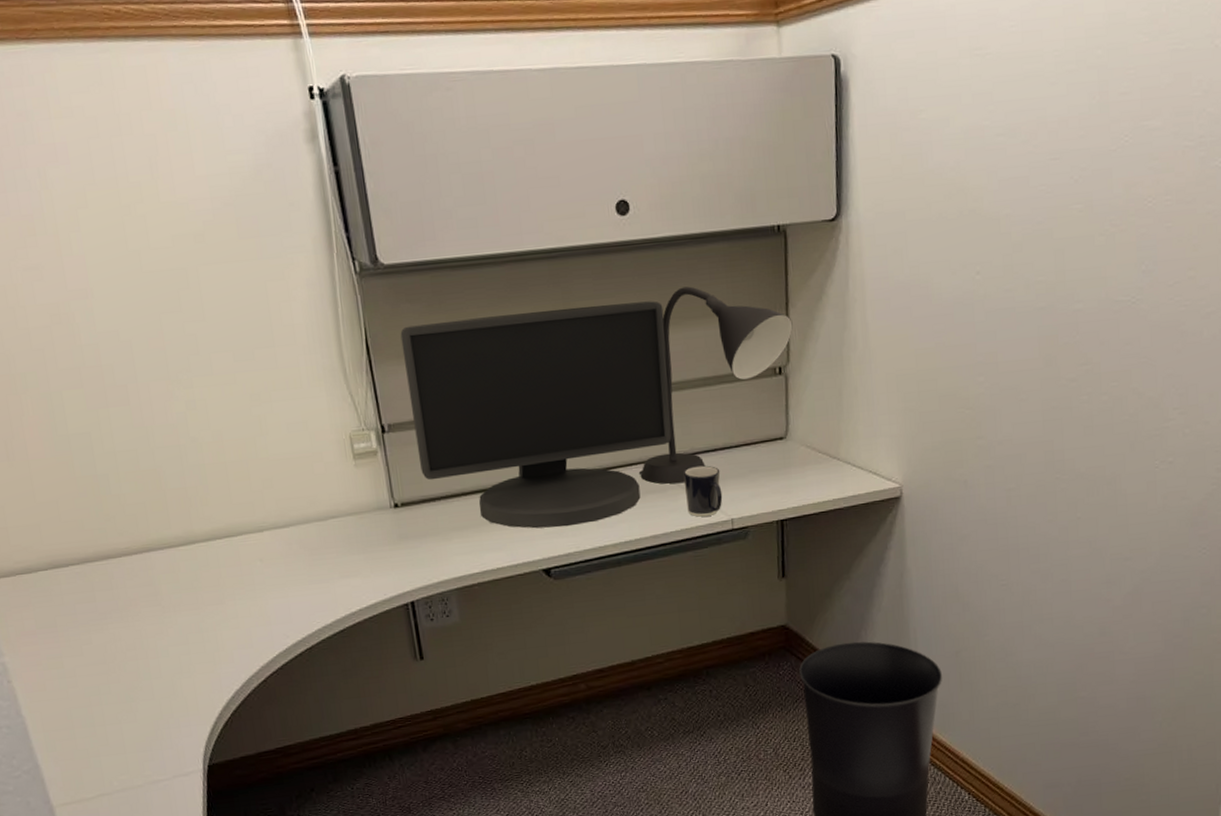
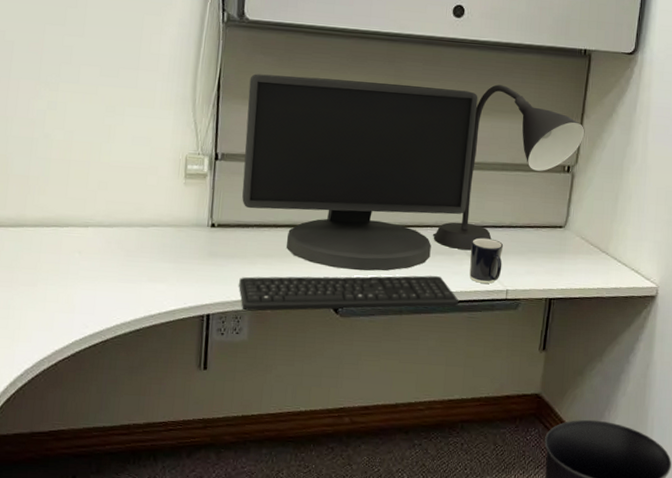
computer keyboard: none [437,517,682,591] -> present [239,275,459,311]

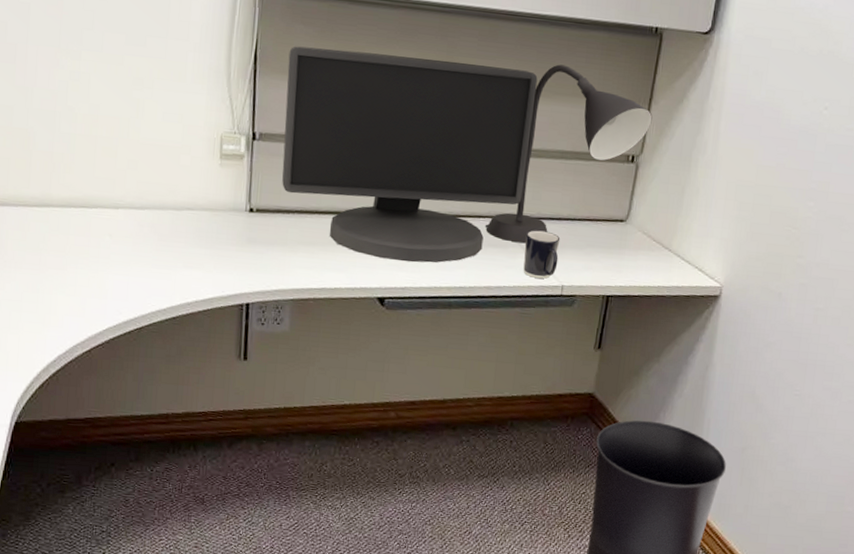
computer keyboard: present [239,275,459,311] -> none [279,265,512,303]

